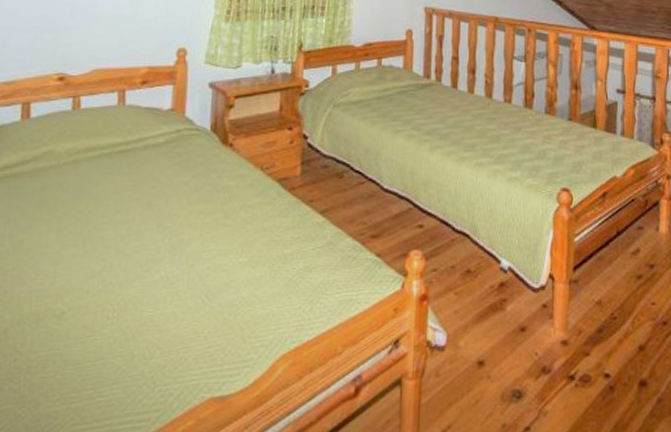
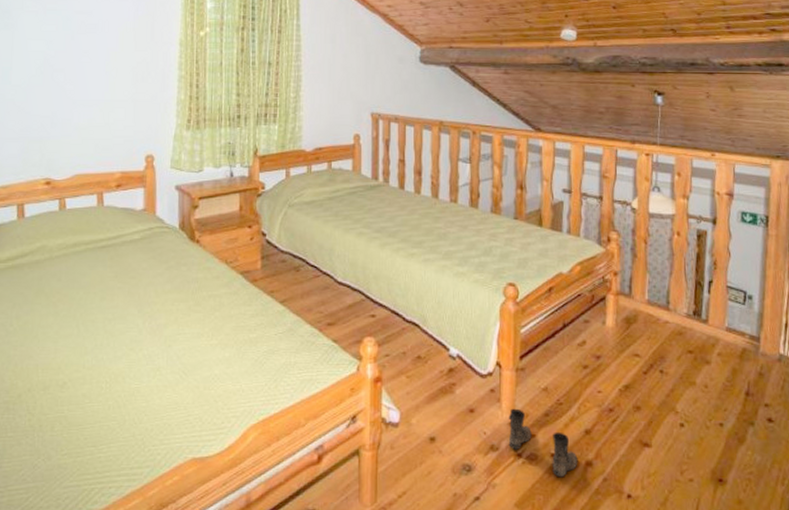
boots: none [562,325,632,400] -> present [509,408,578,477]

